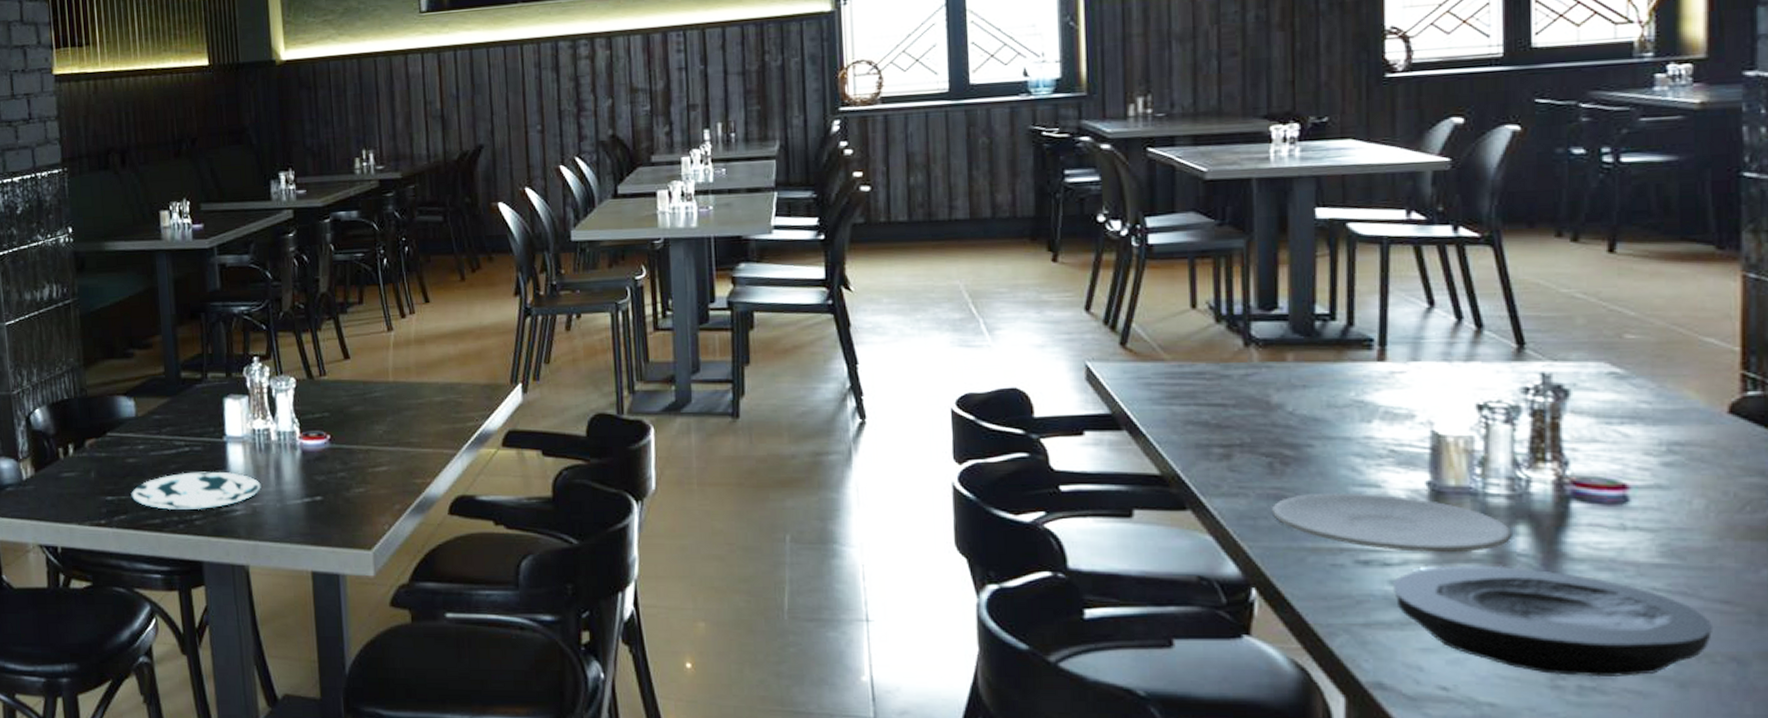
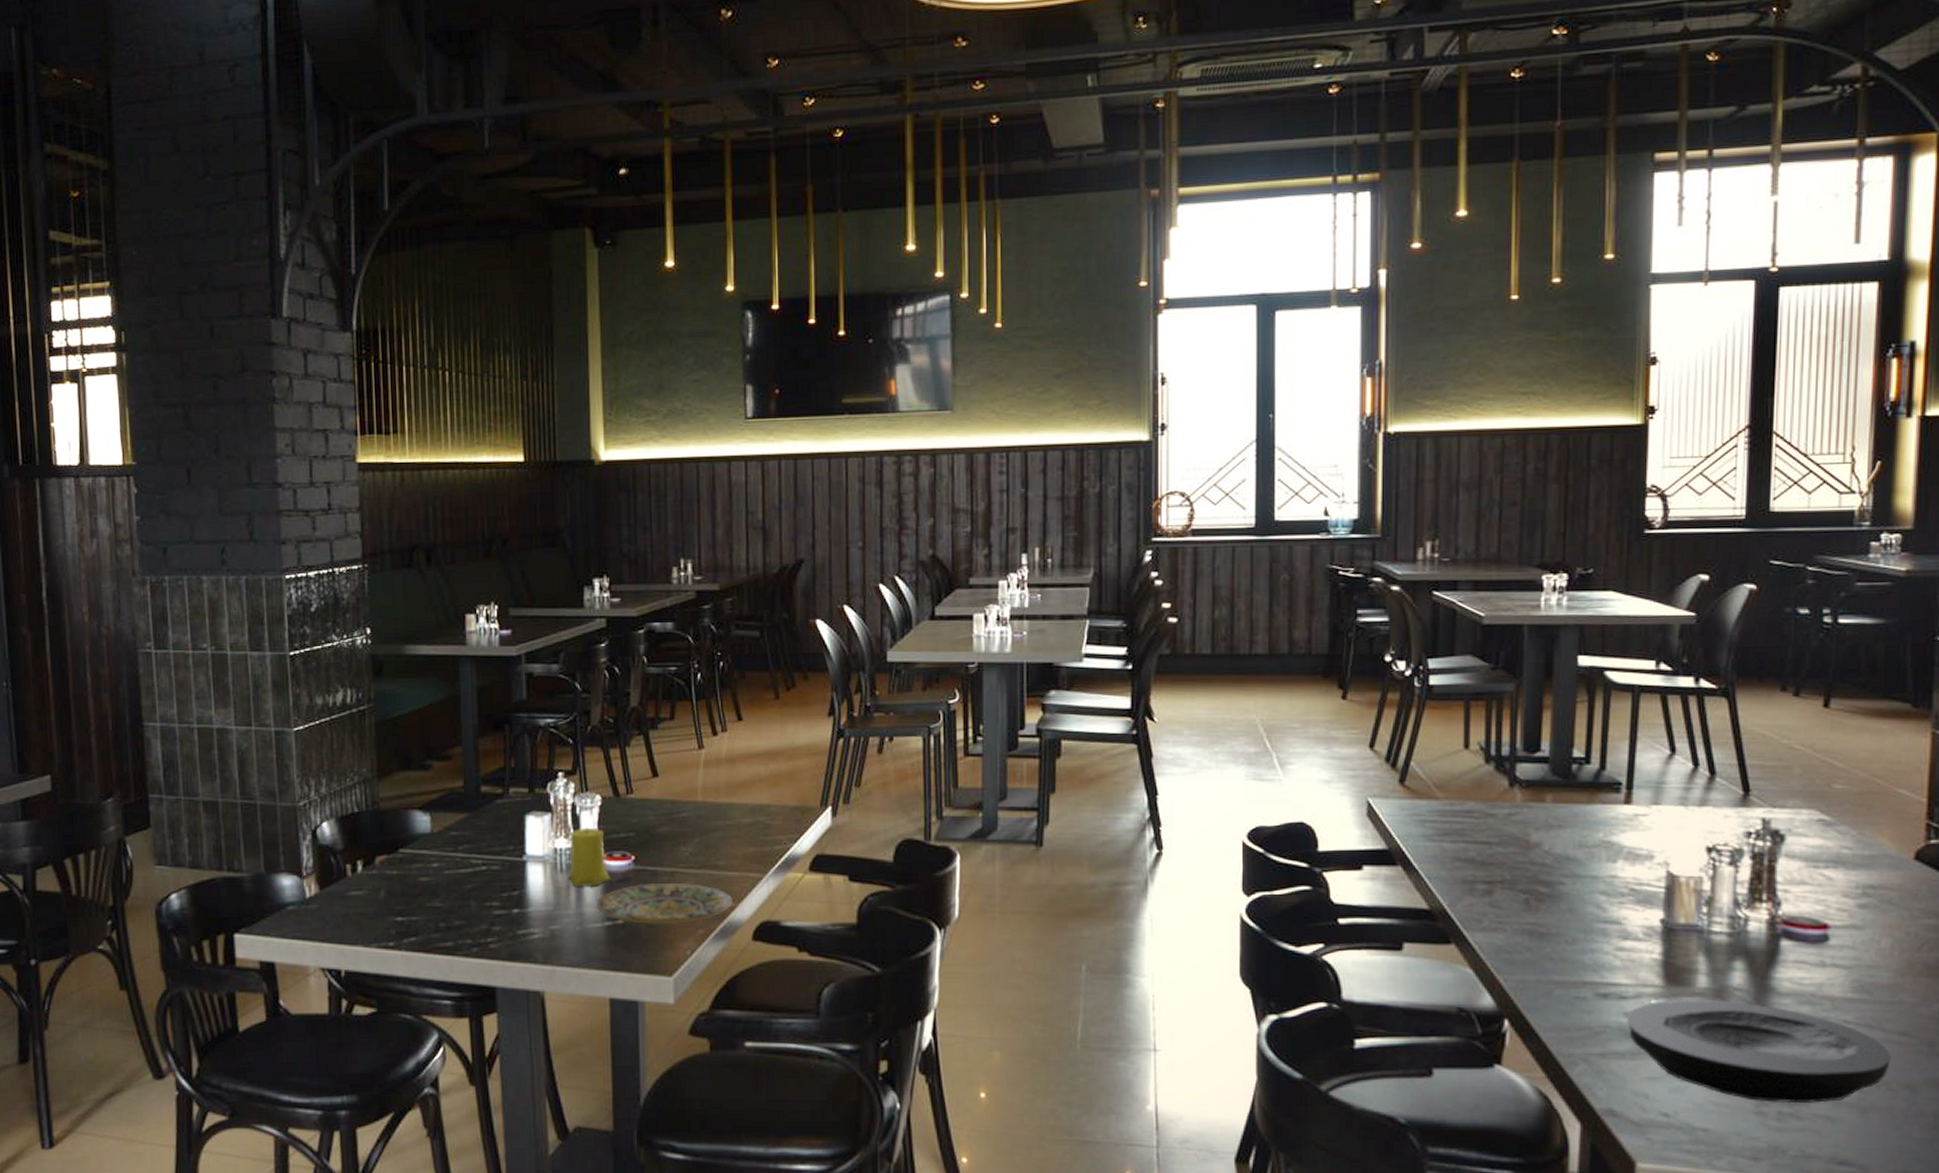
plate: present [130,471,261,511] -> none [421,892,561,933]
candle: none [267,409,308,465] -> present [568,827,611,886]
plate: none [295,460,428,500] -> present [597,882,733,924]
plate: present [1271,492,1512,552] -> none [1525,928,1731,986]

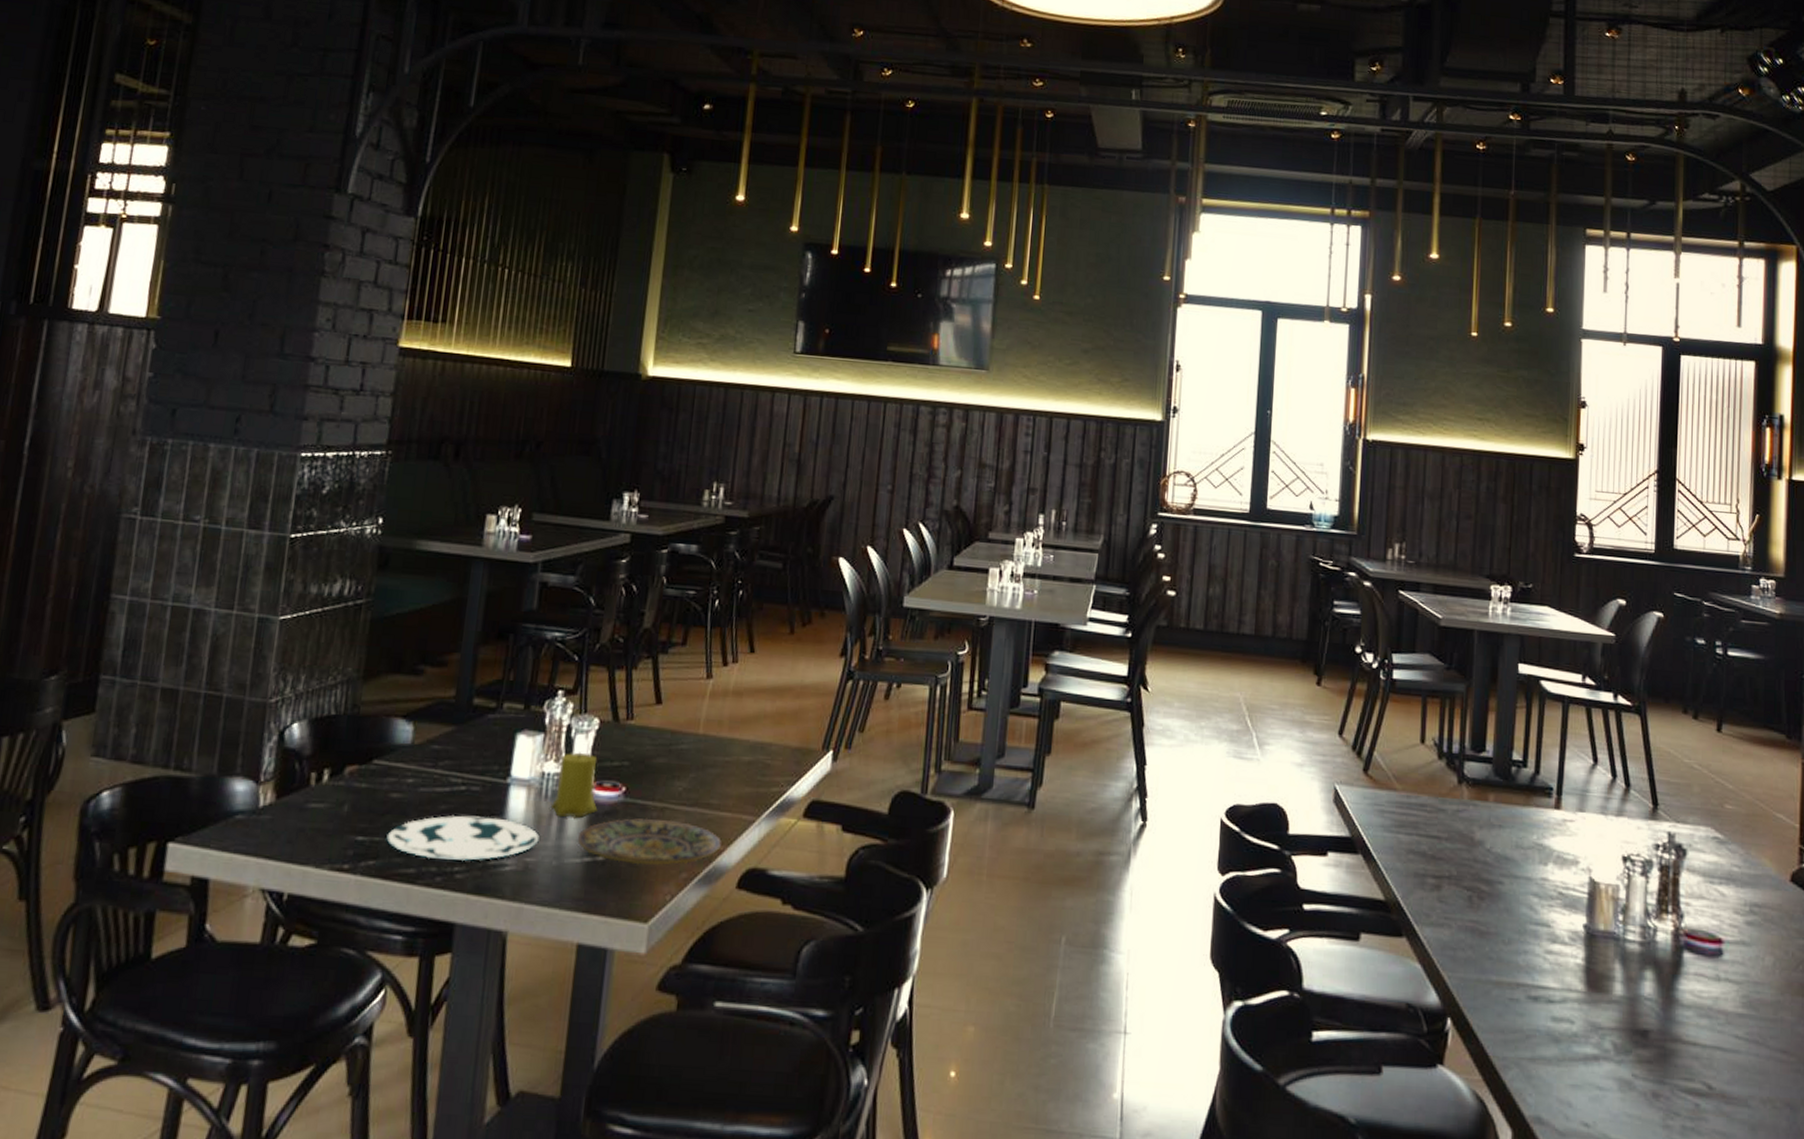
plate: none [421,892,561,933] -> present [385,815,540,862]
plate: present [1626,999,1892,1104] -> none [1553,1006,1776,1119]

